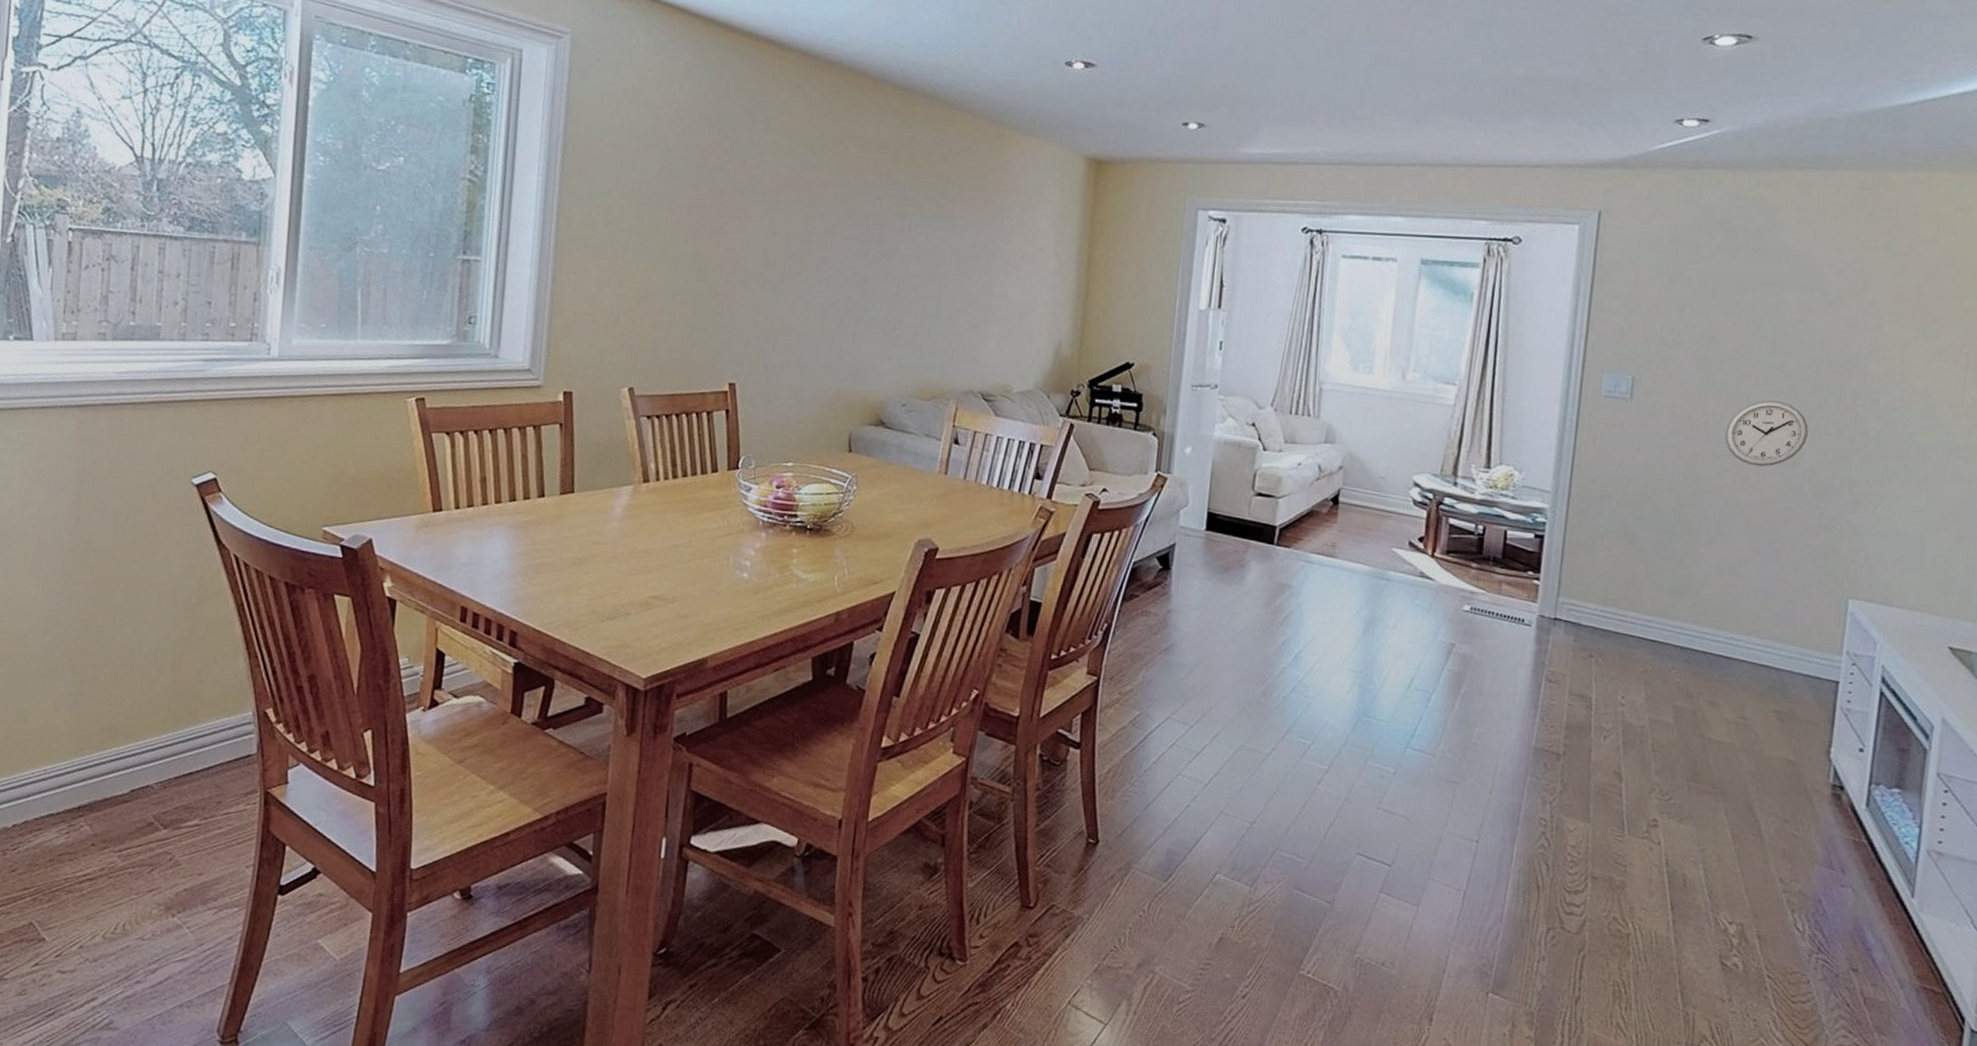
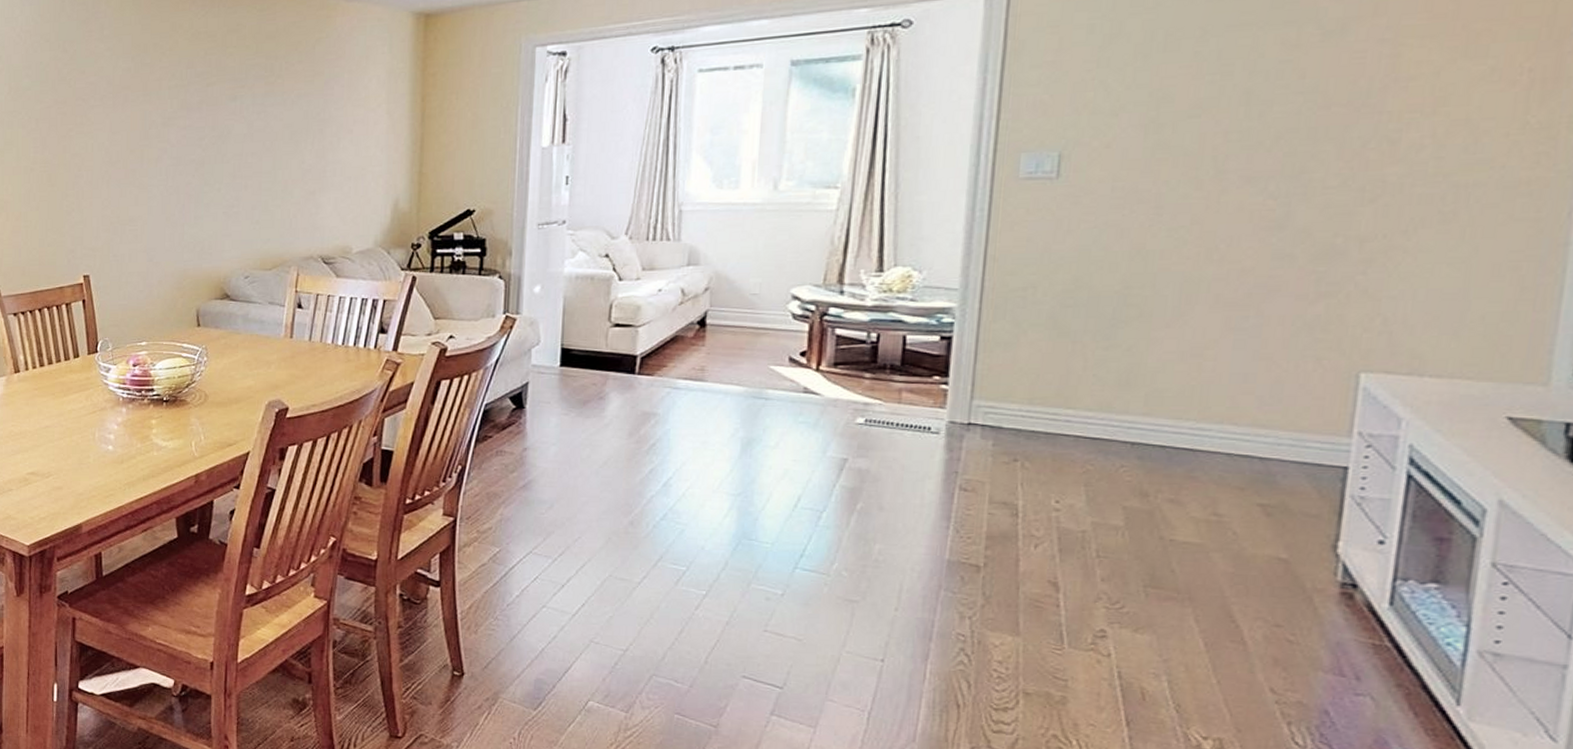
wall clock: present [1724,400,1809,467] -> none [1183,157,1299,234]

